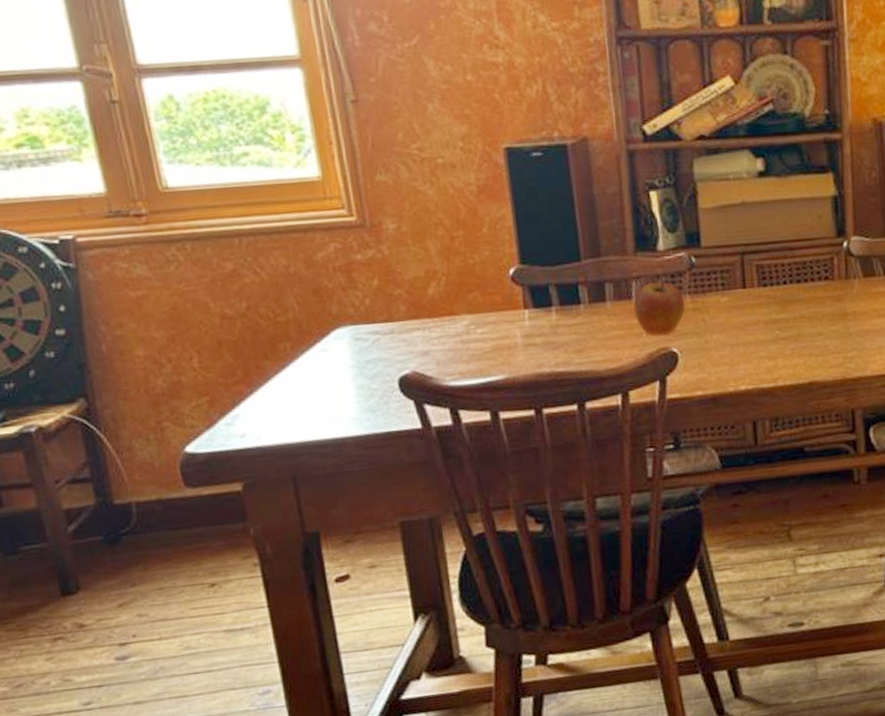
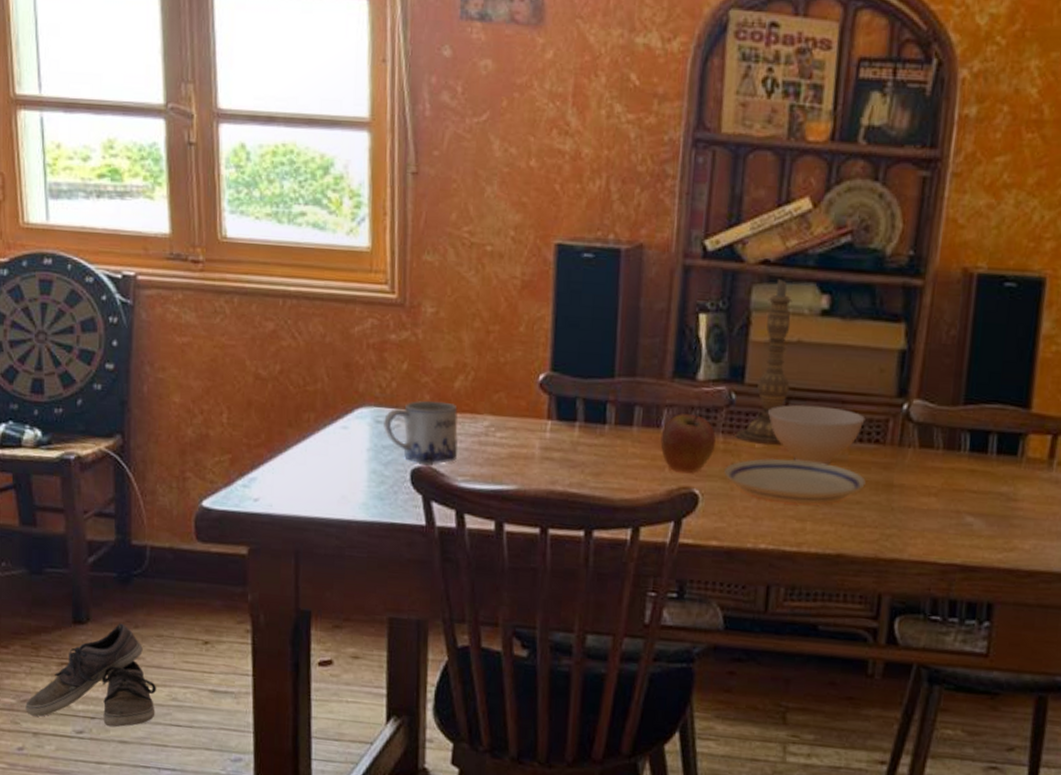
shoe: none [20,584,169,699] -> present [25,623,157,727]
mug: none [363,309,443,371] -> present [384,400,458,464]
plate: none [697,305,823,347] -> present [724,458,866,504]
candlestick: none [701,148,746,299] -> present [736,276,793,446]
bowl: none [726,255,813,308] -> present [767,404,866,465]

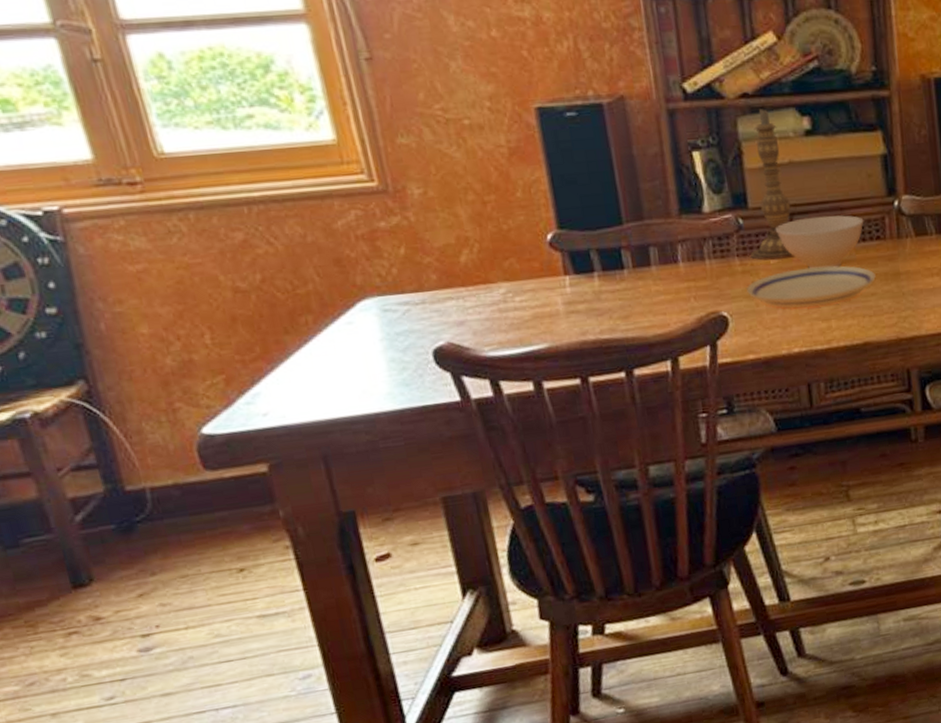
shoe: present [25,623,157,727] -> none [33,574,198,697]
mug: present [384,400,458,464] -> none [391,278,480,343]
fruit: present [660,412,716,473] -> none [679,242,734,300]

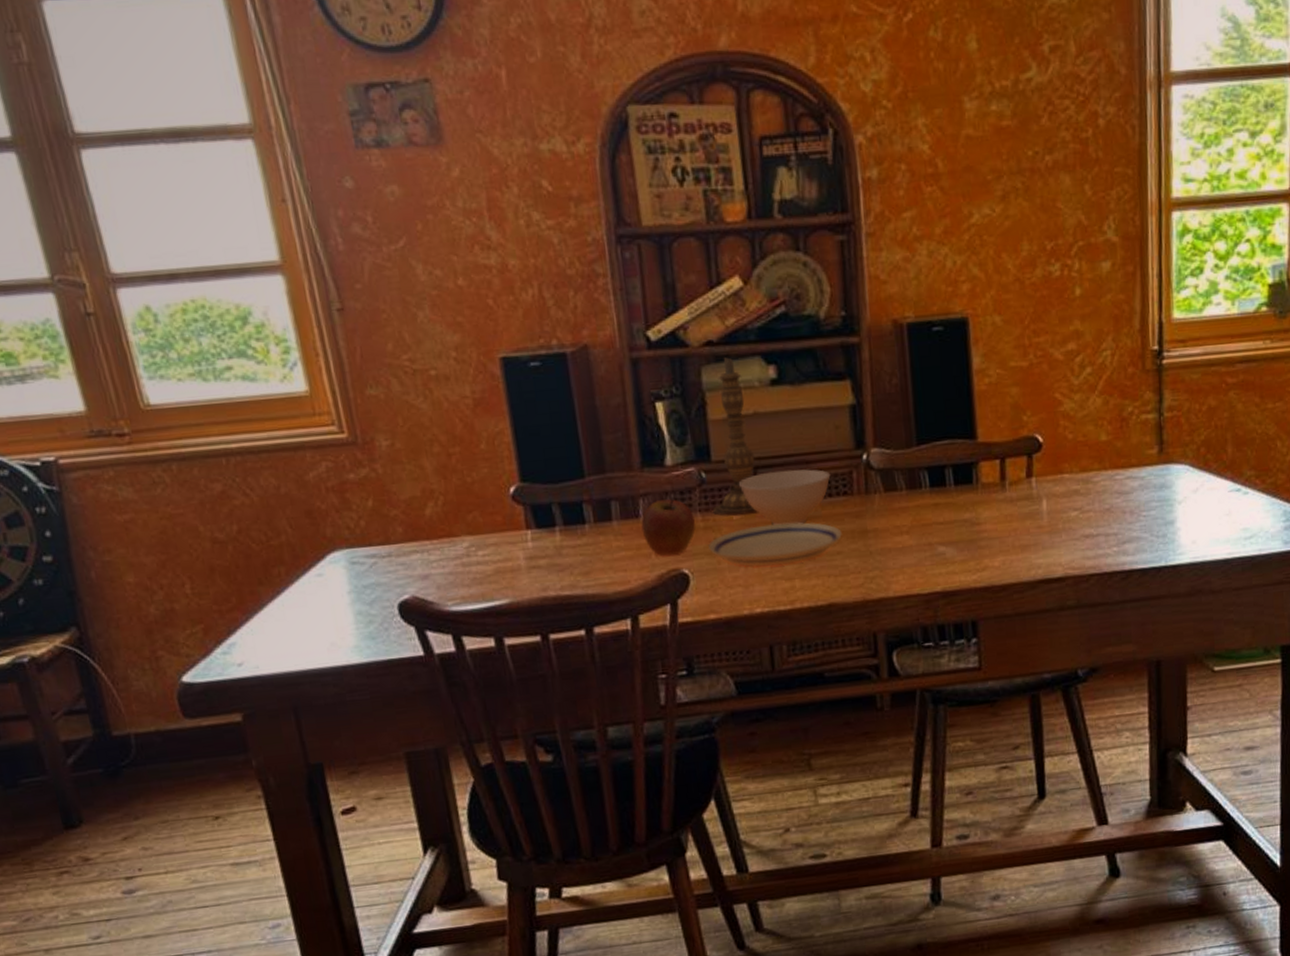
fruit: none [679,242,734,300] -> present [641,496,696,556]

